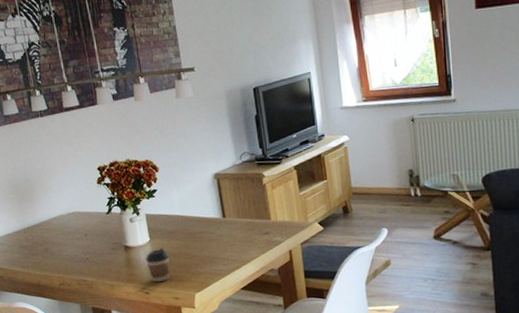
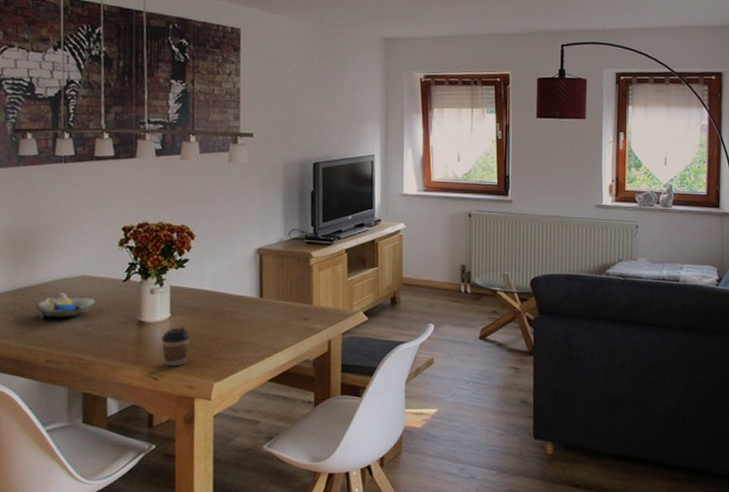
decorative bowl: none [42,227,89,251] -> present [34,292,96,320]

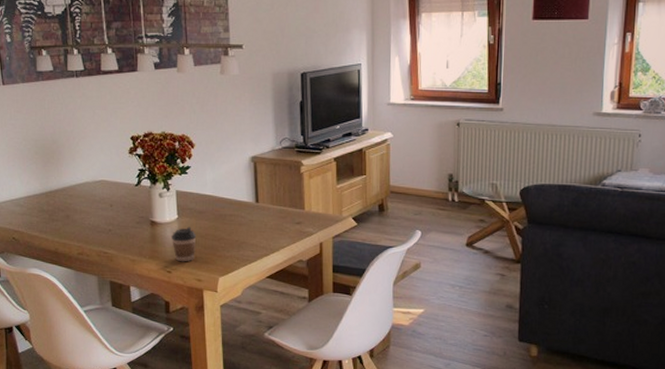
decorative bowl: present [34,292,96,320] -> none [64,195,114,218]

